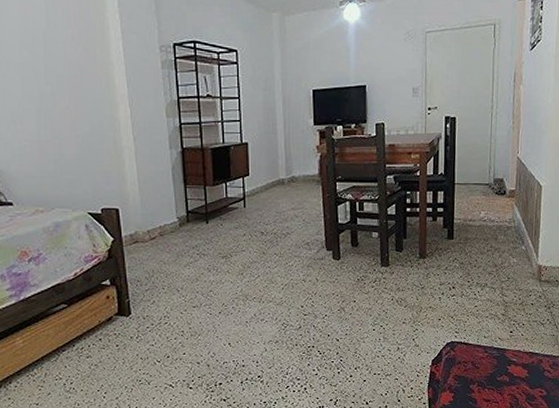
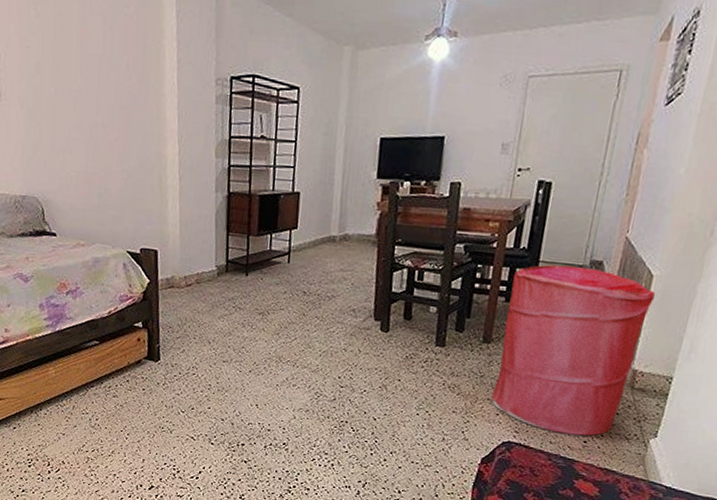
laundry hamper: none [433,186,545,328] -> present [491,264,655,436]

